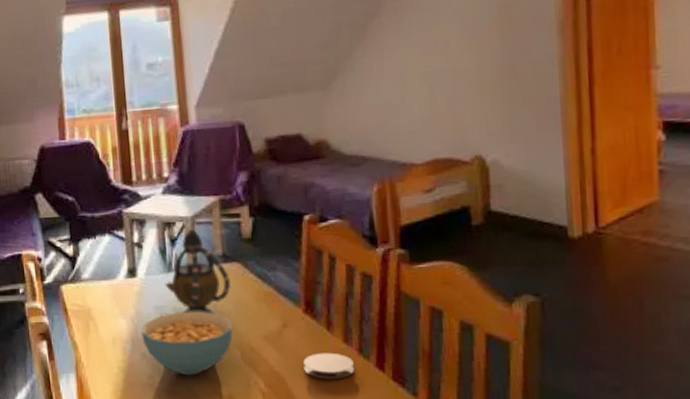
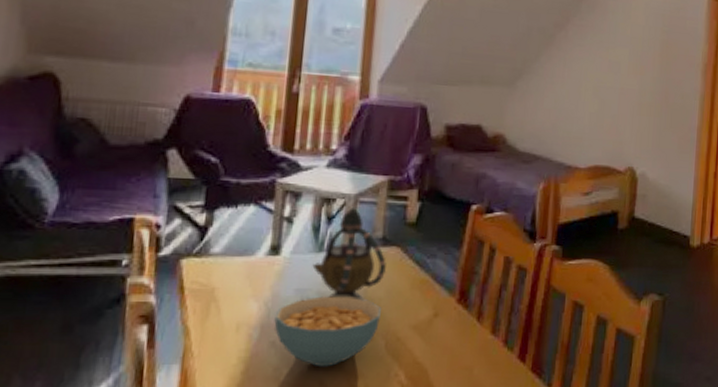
coaster: present [303,352,354,380] -> none [448,343,498,371]

